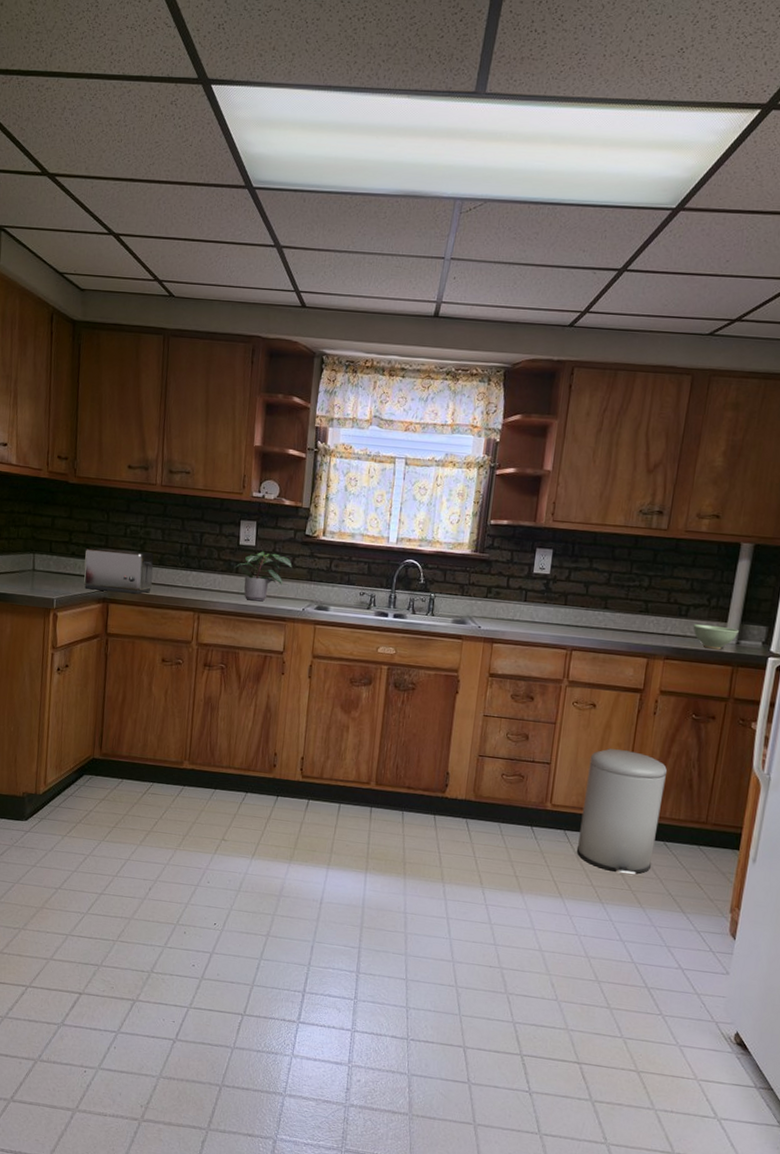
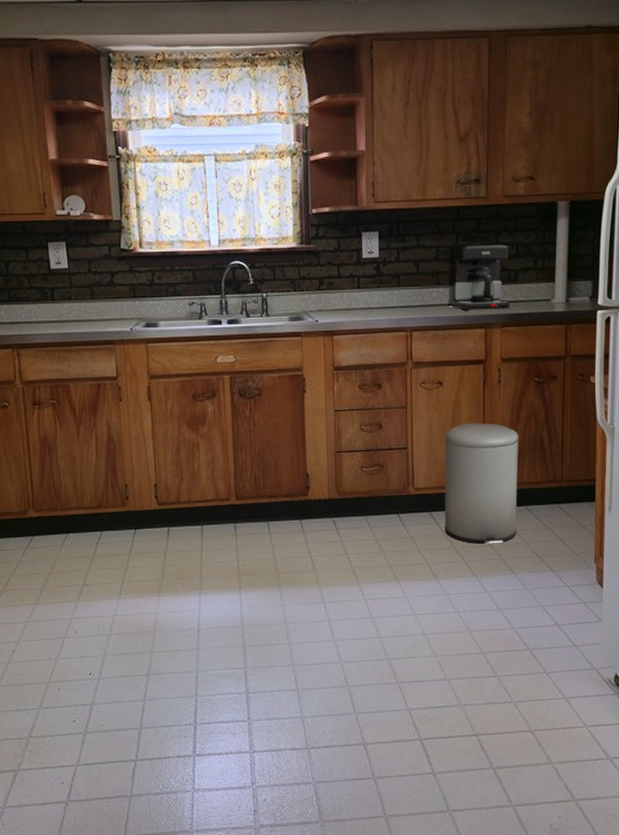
potted plant: present [233,551,292,602] -> none [48,272,112,328]
coffee maker: none [612,572,684,643] -> present [448,244,510,311]
bowl: present [693,624,739,650] -> none [523,286,567,311]

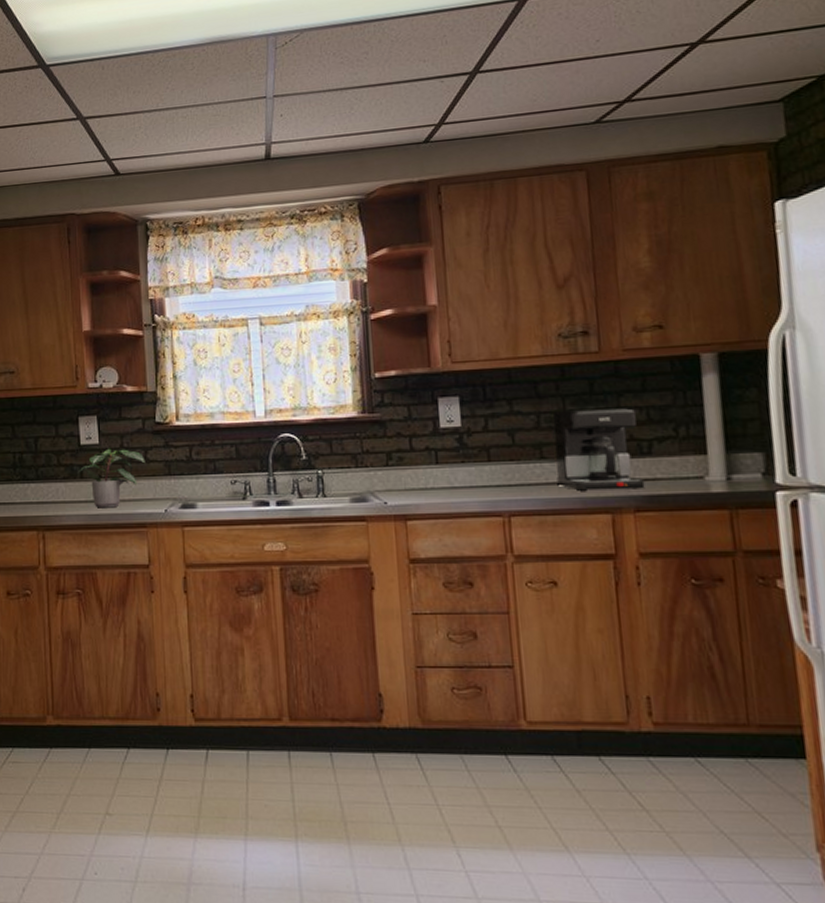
potted plant: none [48,272,112,328] -> present [77,448,146,508]
pedal bin: present [444,423,519,545] -> none [565,638,686,810]

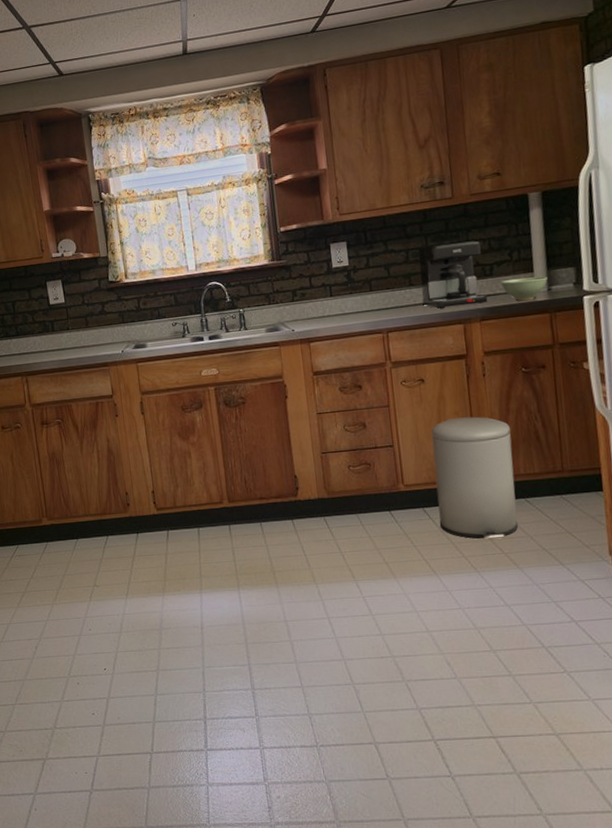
potted plant: present [77,448,146,508] -> none [49,305,104,354]
pedal bin: none [565,638,686,810] -> present [431,416,519,539]
bowl: none [662,460,726,491] -> present [500,276,547,302]

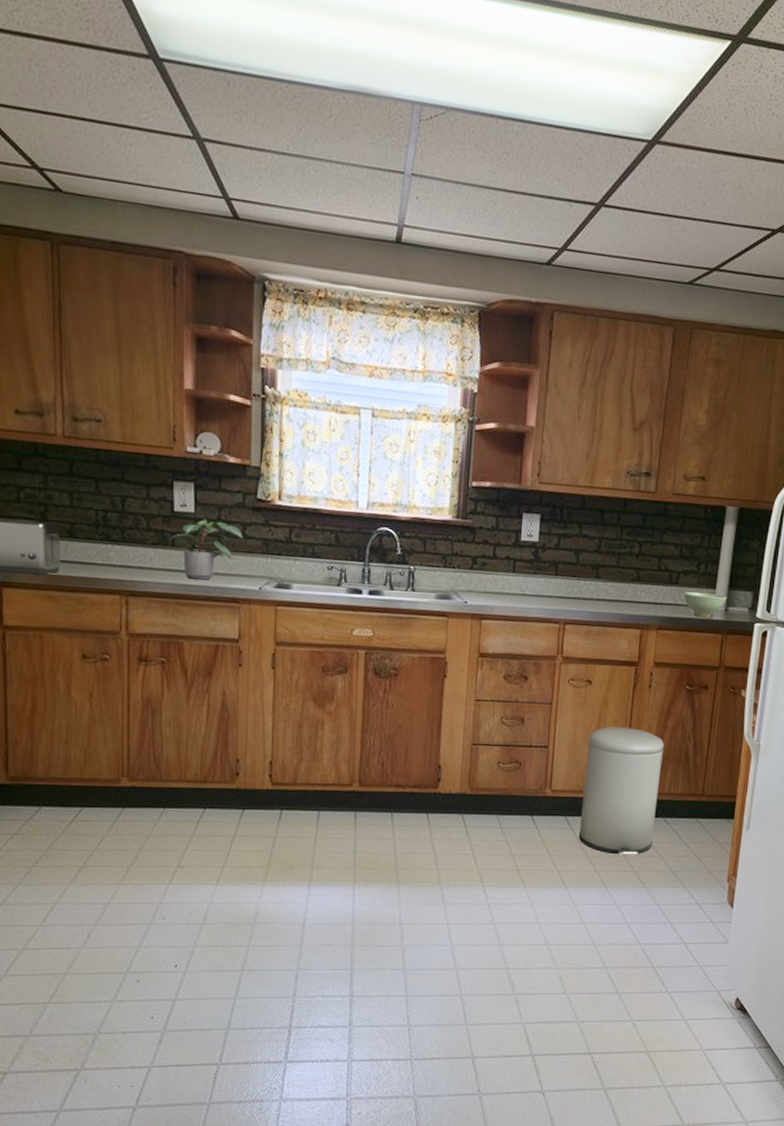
potted plant: none [49,305,104,354] -> present [168,518,243,580]
coffee maker: present [419,241,488,308] -> none [605,539,674,612]

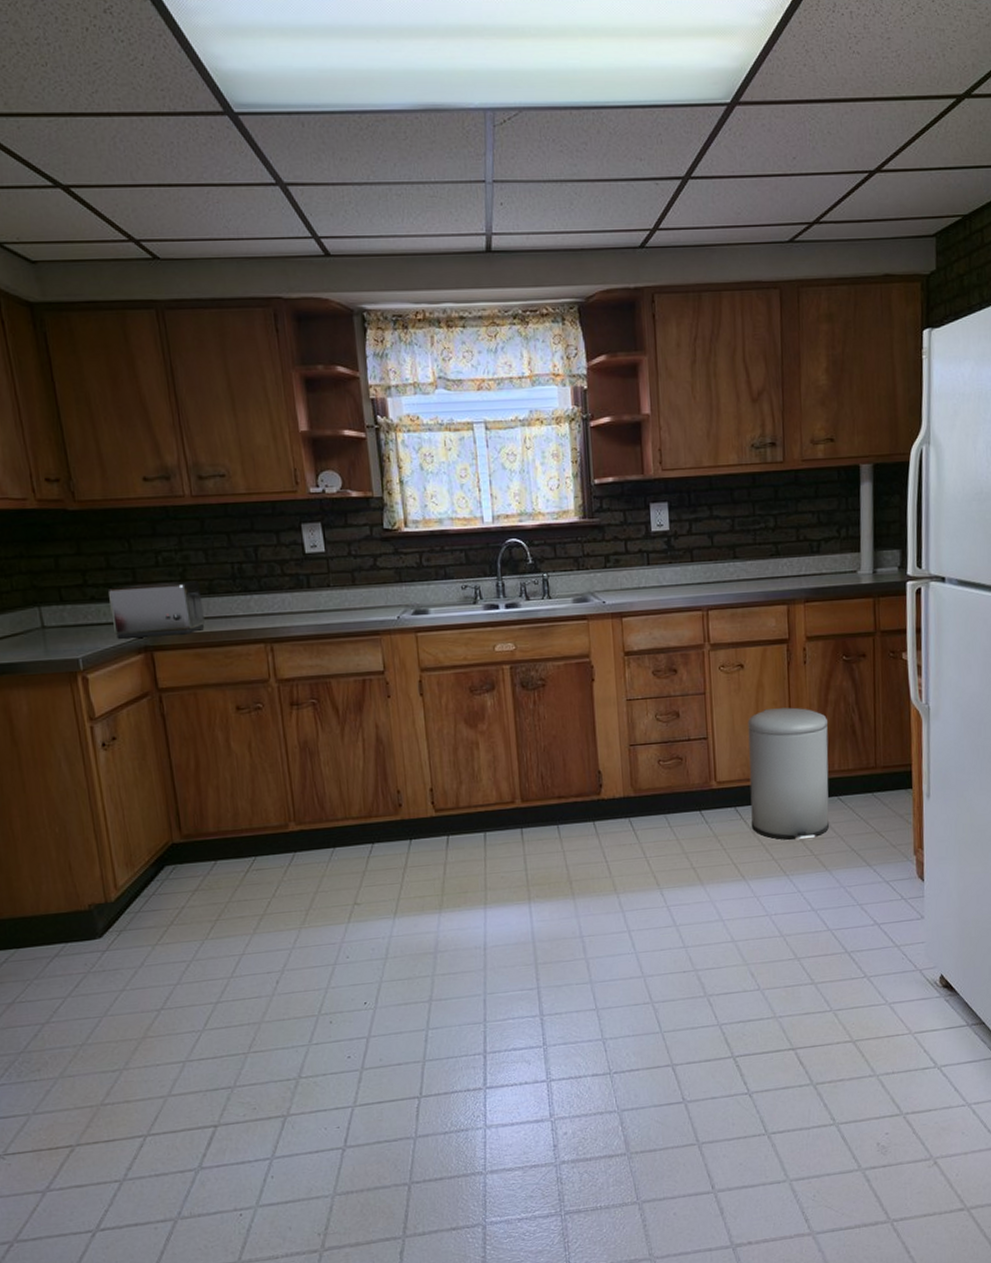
potted plant: present [168,518,243,580] -> none [304,556,375,618]
bowl: present [683,592,727,618] -> none [827,557,873,583]

